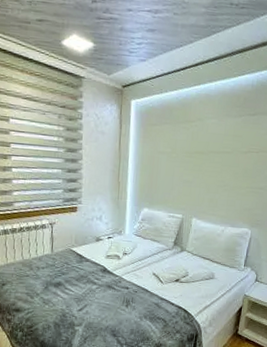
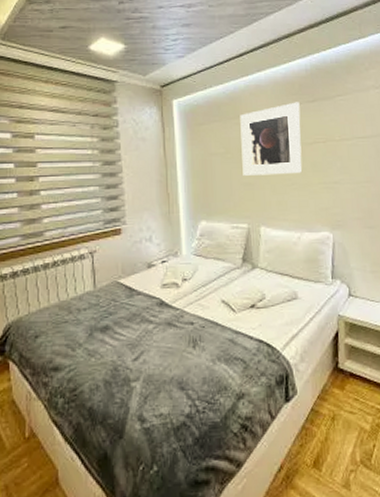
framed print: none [184,113,242,177] -> present [240,102,303,176]

